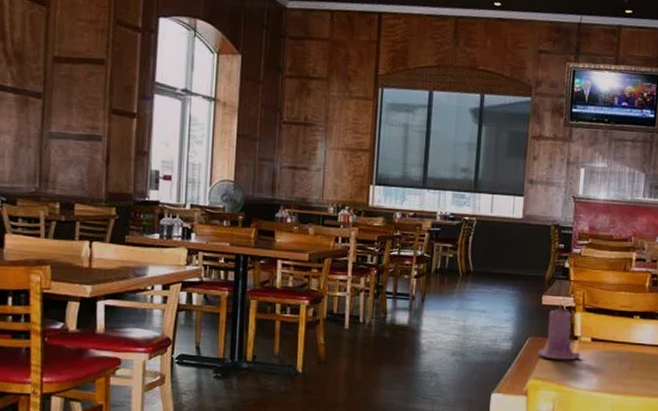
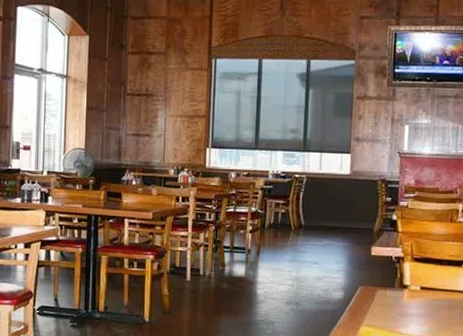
candle: present [537,304,581,361] -> none [368,254,411,309]

